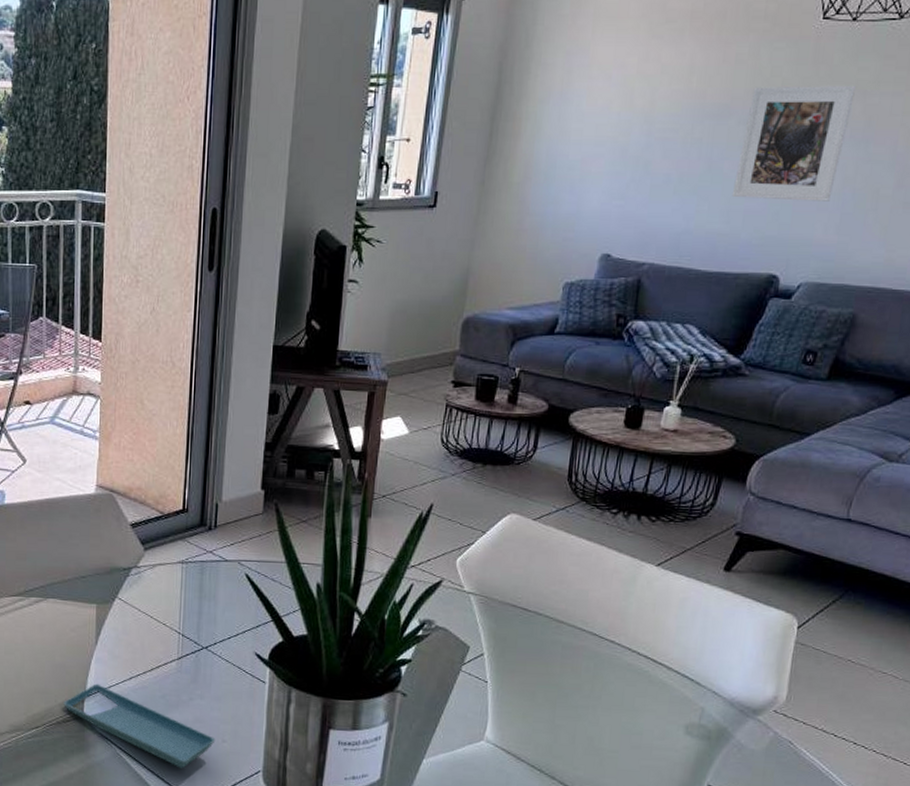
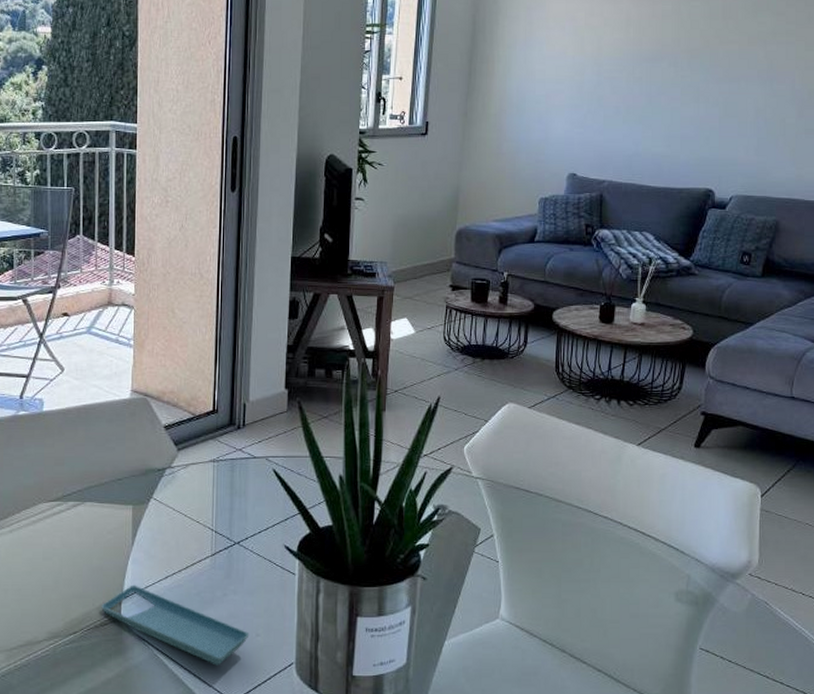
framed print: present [731,85,857,202] -> none [670,35,758,129]

